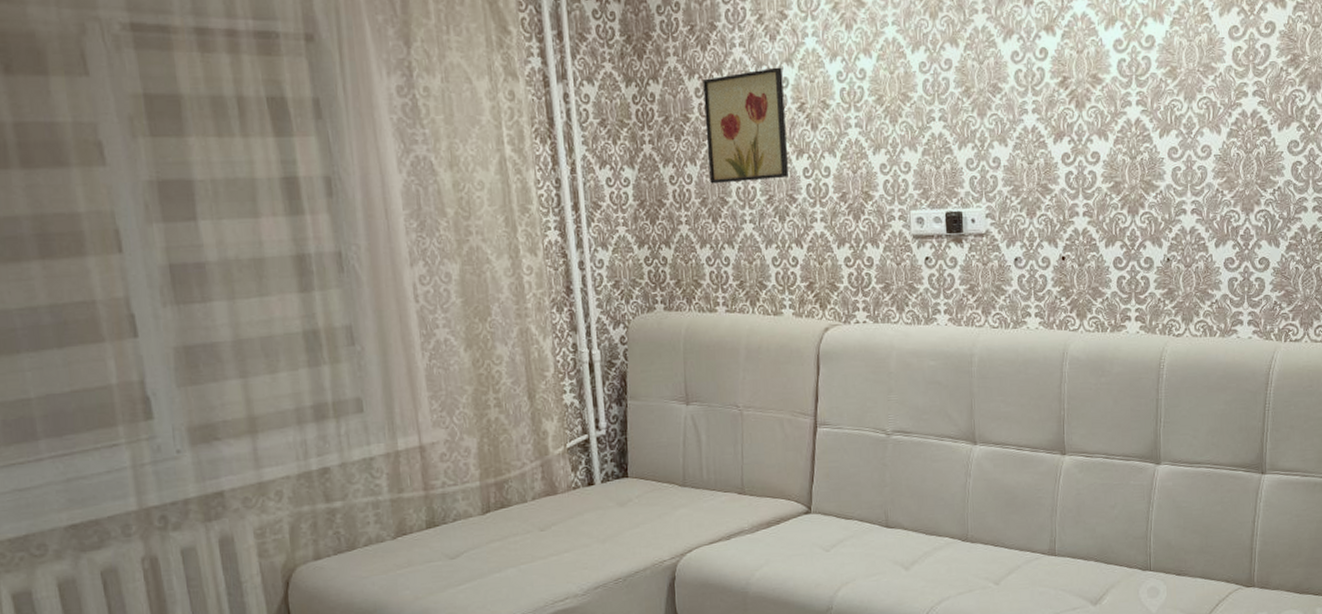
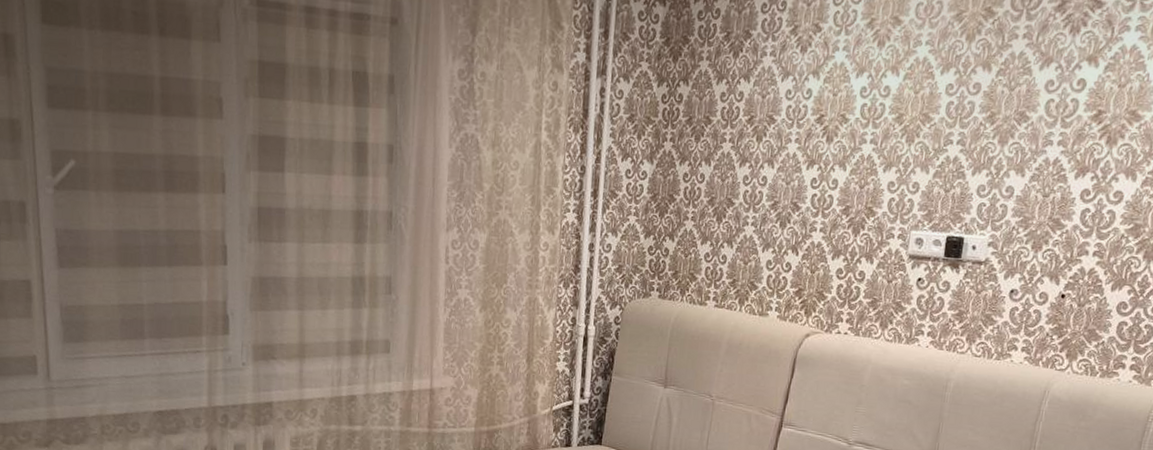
wall art: present [703,67,788,184] -> none [721,78,808,186]

